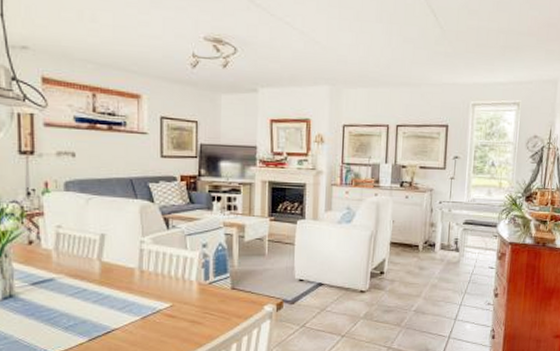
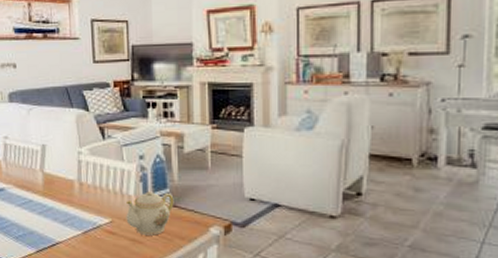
teapot: none [186,276,233,316] -> present [125,191,174,236]

